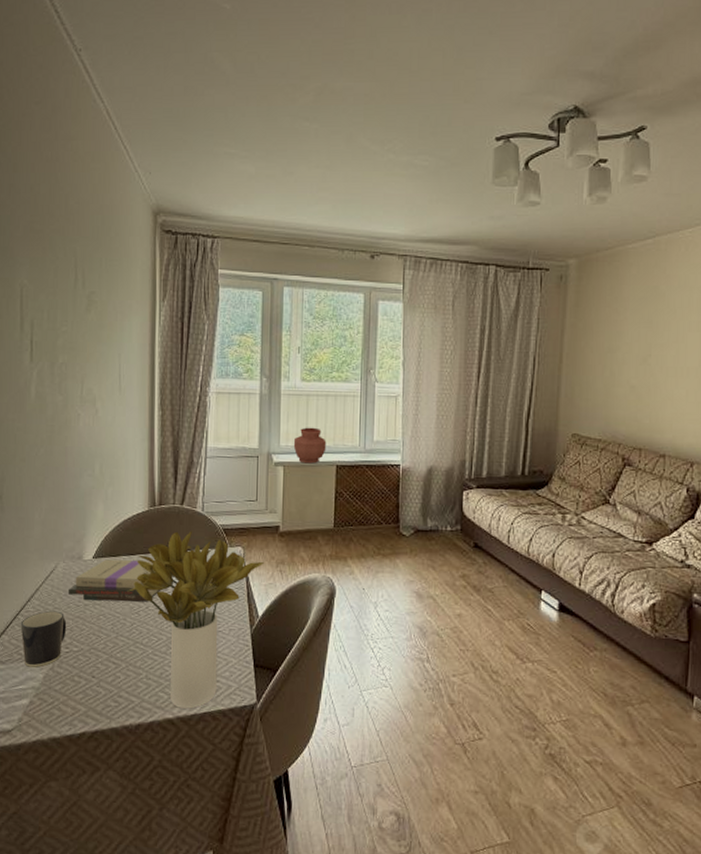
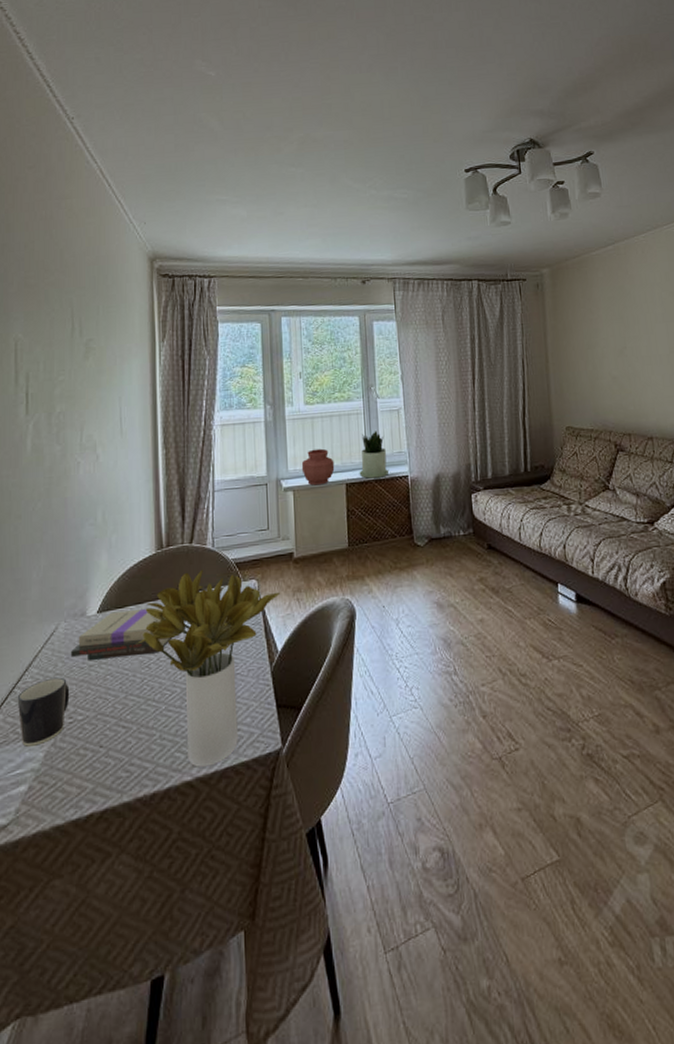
planter: none [350,415,382,464] -> present [359,431,390,479]

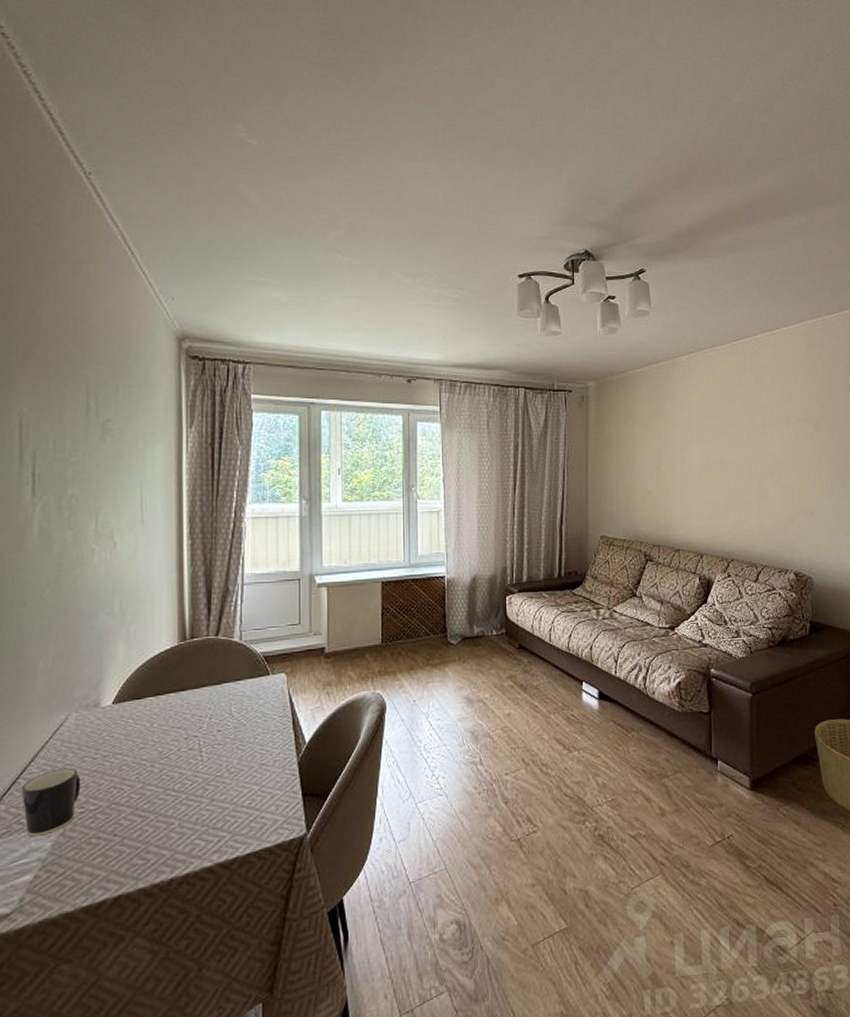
books: present [71,608,172,660] -> none [83,700,194,751]
flower bouquet: present [136,569,280,768] -> none [155,662,310,854]
vase: present [301,448,335,486] -> none [336,546,371,583]
planter: present [359,431,390,479] -> none [396,531,427,578]

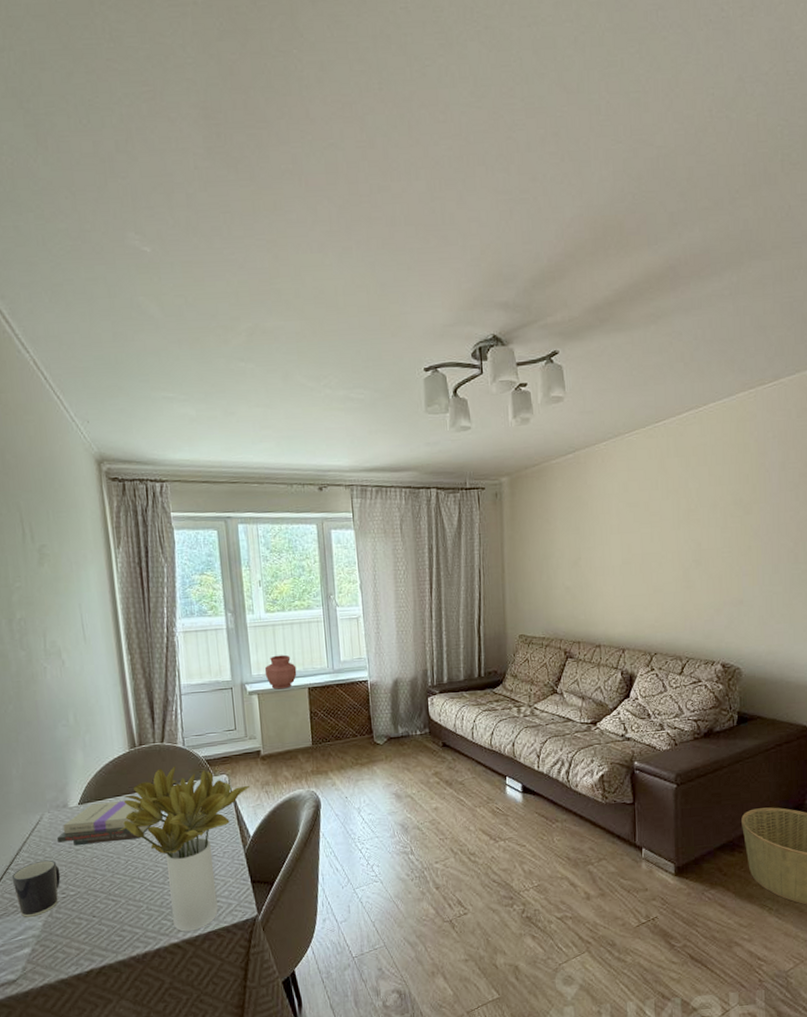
books: none [83,700,194,751] -> present [57,800,151,845]
flower bouquet: none [155,662,310,854] -> present [118,766,250,933]
vase: none [336,546,371,583] -> present [264,654,297,690]

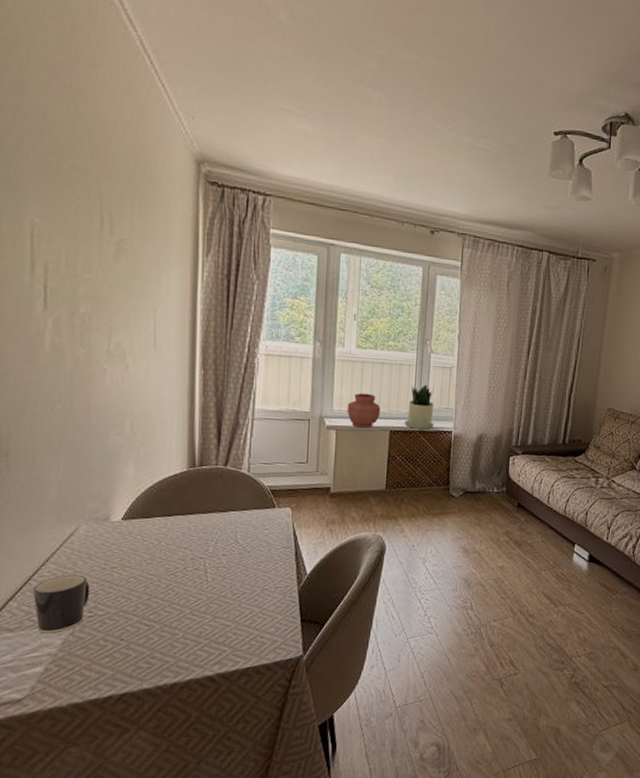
books: present [57,800,151,845] -> none [92,521,200,564]
flower bouquet: present [118,766,250,933] -> none [162,492,313,666]
planter: none [320,638,350,683] -> present [404,384,435,430]

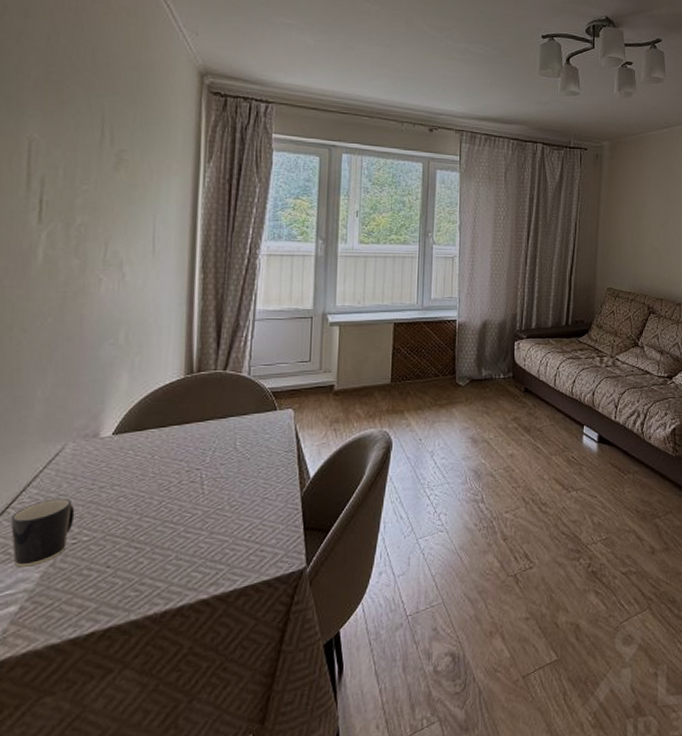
vase: present [347,393,381,428] -> none [350,287,384,322]
planter: present [404,384,435,430] -> none [408,275,439,320]

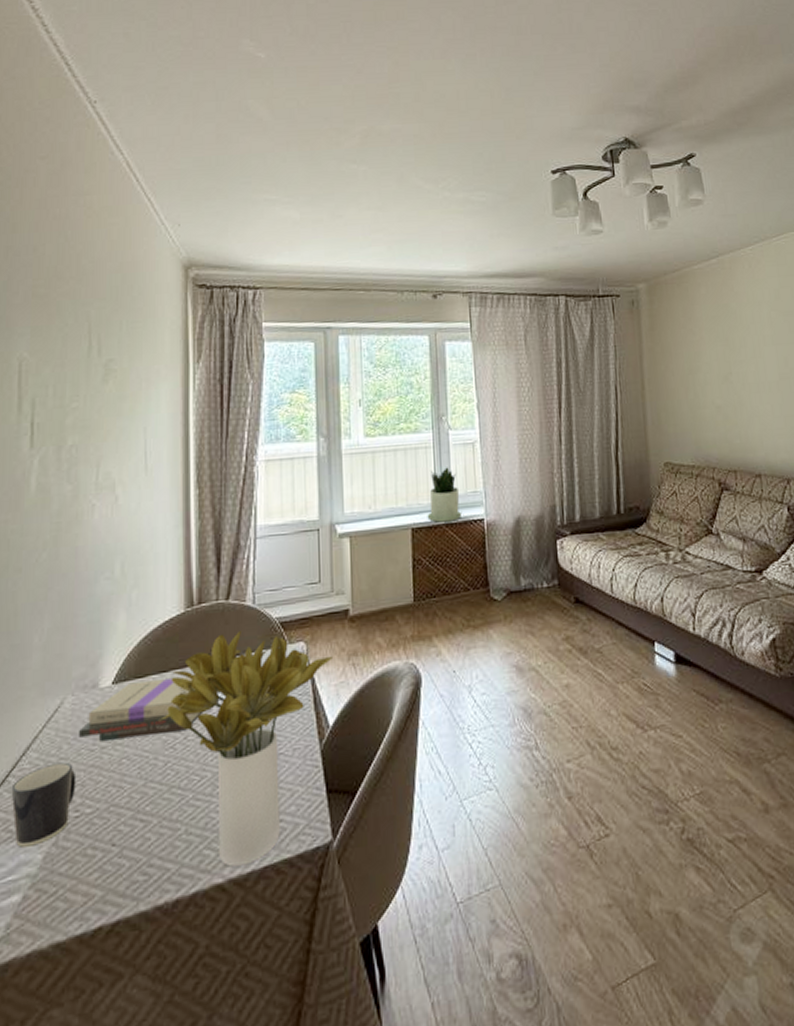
books: none [79,432,196,482] -> present [79,677,202,741]
flower bouquet: none [155,396,317,587] -> present [159,630,332,868]
planter: none [408,275,439,320] -> present [427,467,463,523]

